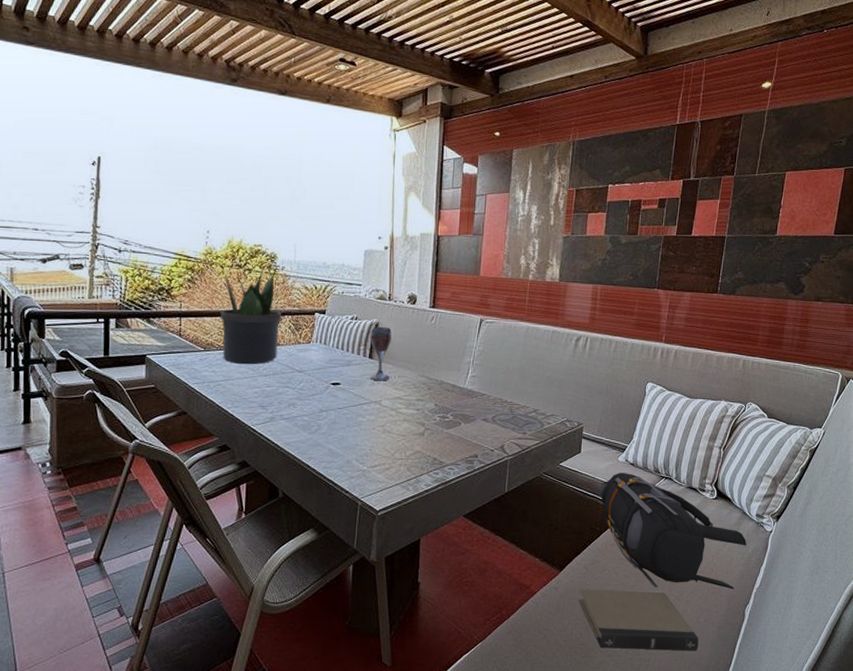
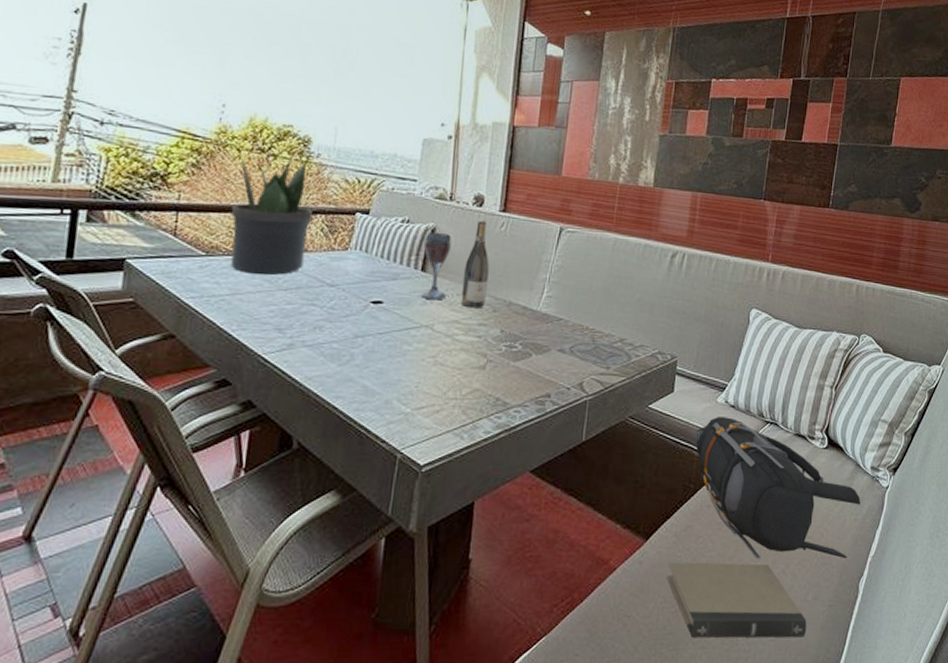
wine bottle: none [402,316,424,387] -> present [460,220,490,309]

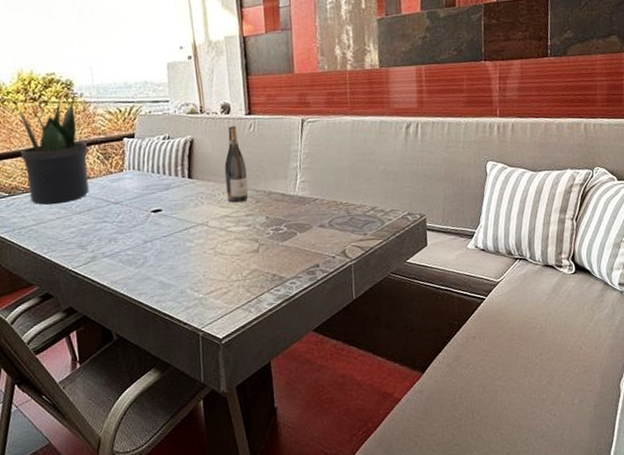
cup: present [420,232,452,300] -> none [186,142,214,202]
book: present [667,562,807,638] -> none [445,378,577,446]
backpack: present [694,417,861,559] -> none [451,259,613,375]

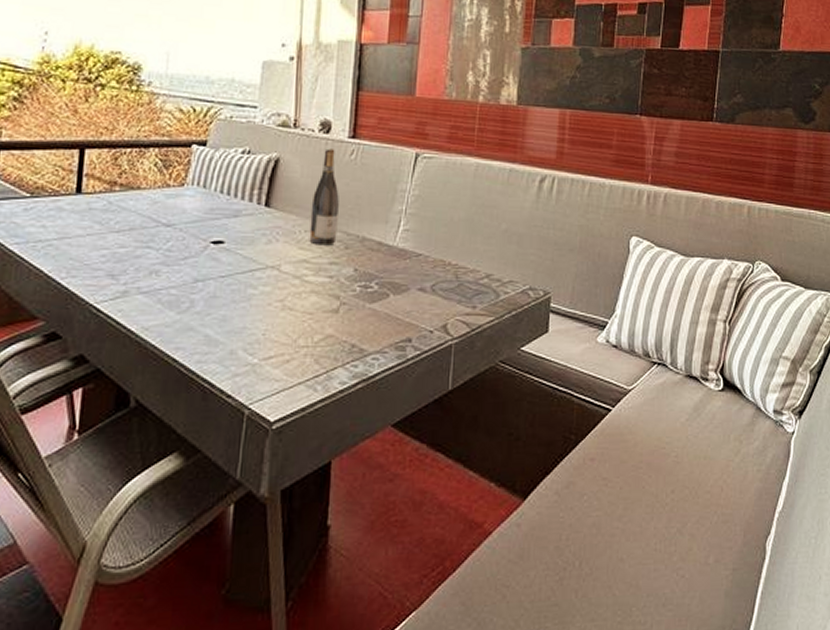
planter: present [16,102,89,205] -> none [57,83,145,216]

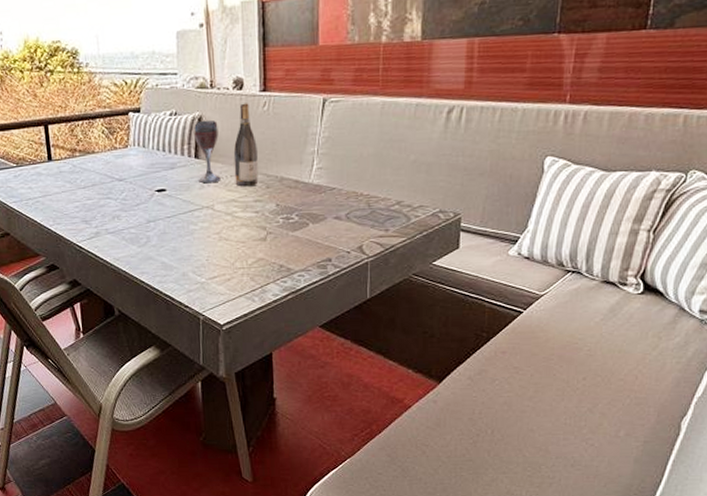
cup: none [265,163,297,238] -> present [194,120,221,184]

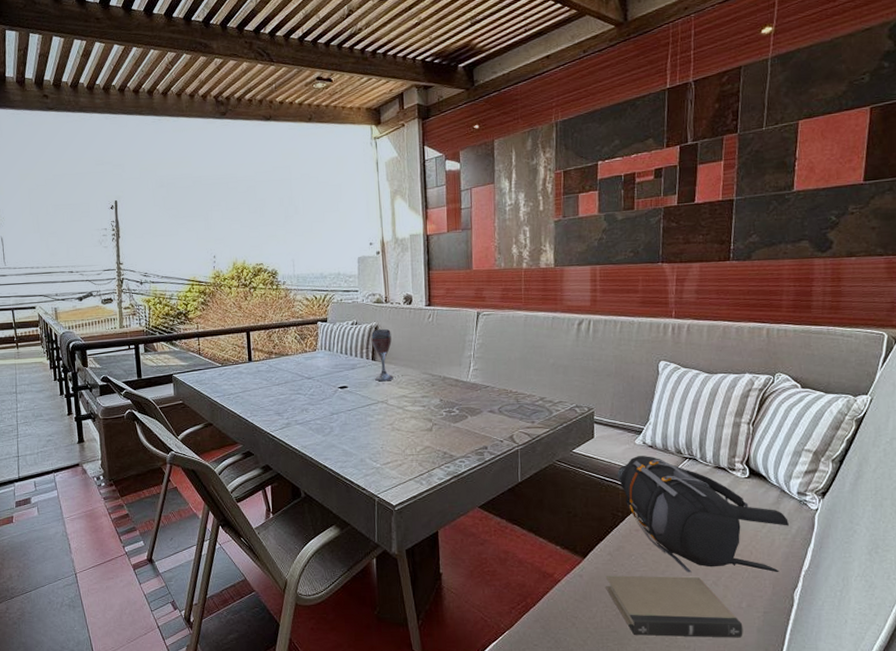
wine bottle: present [233,103,259,187] -> none [404,315,425,385]
book: none [463,401,618,468] -> present [605,575,743,638]
backpack: none [484,269,685,400] -> present [617,456,789,573]

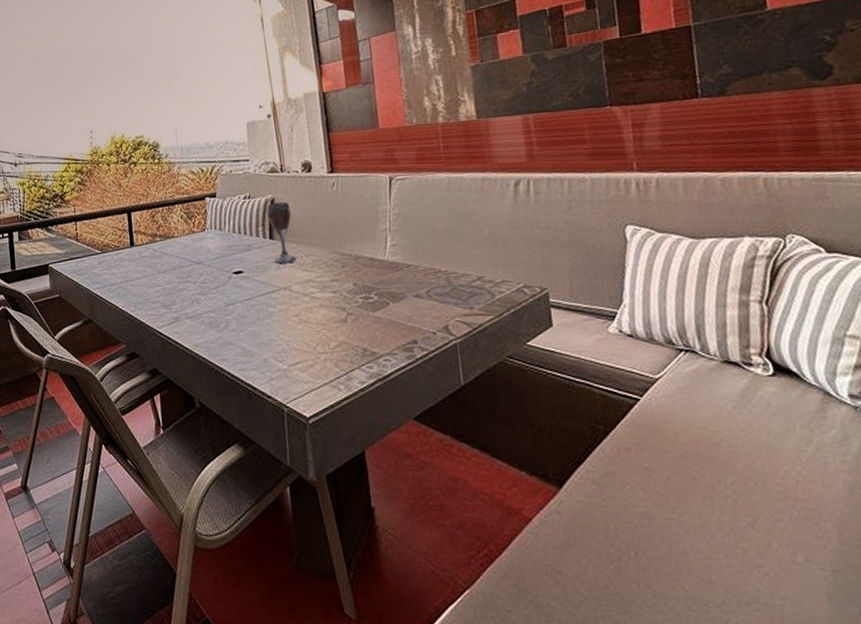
book: present [605,575,743,638] -> none [593,513,807,609]
backpack: present [617,456,789,573] -> none [589,348,845,512]

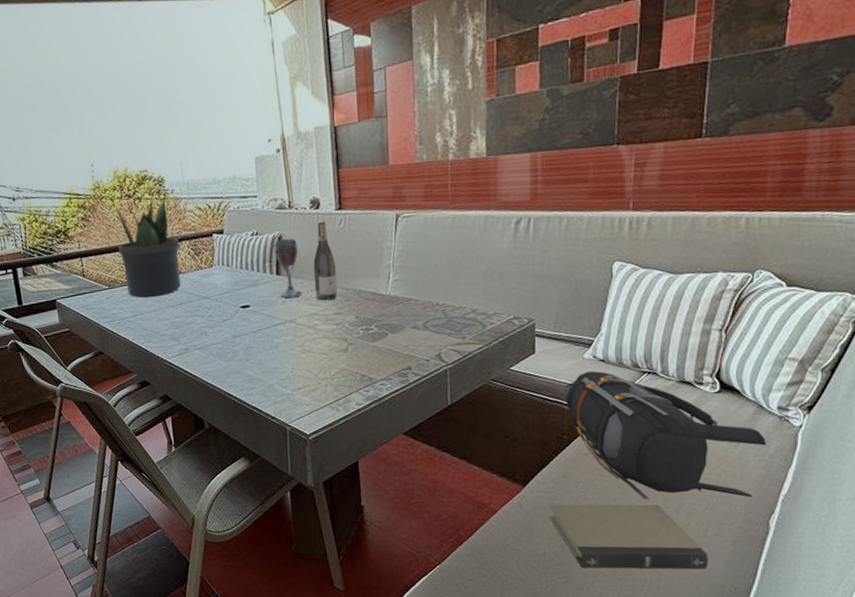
planter: none [109,163,173,263] -> present [113,198,181,298]
wine bottle: none [306,184,334,267] -> present [313,221,338,301]
backpack: none [589,348,845,512] -> present [562,371,766,500]
book: none [593,513,807,609] -> present [549,504,709,570]

